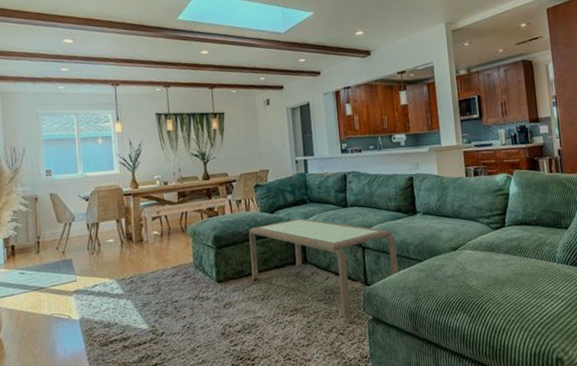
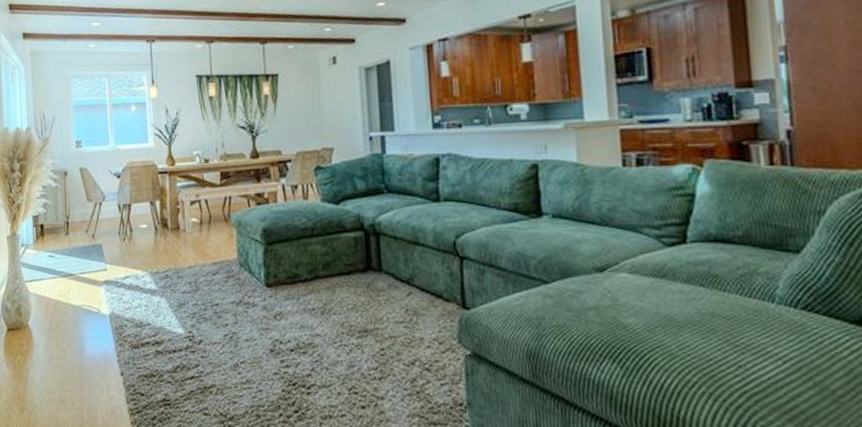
coffee table: present [249,218,399,323] -> none [306,213,512,356]

